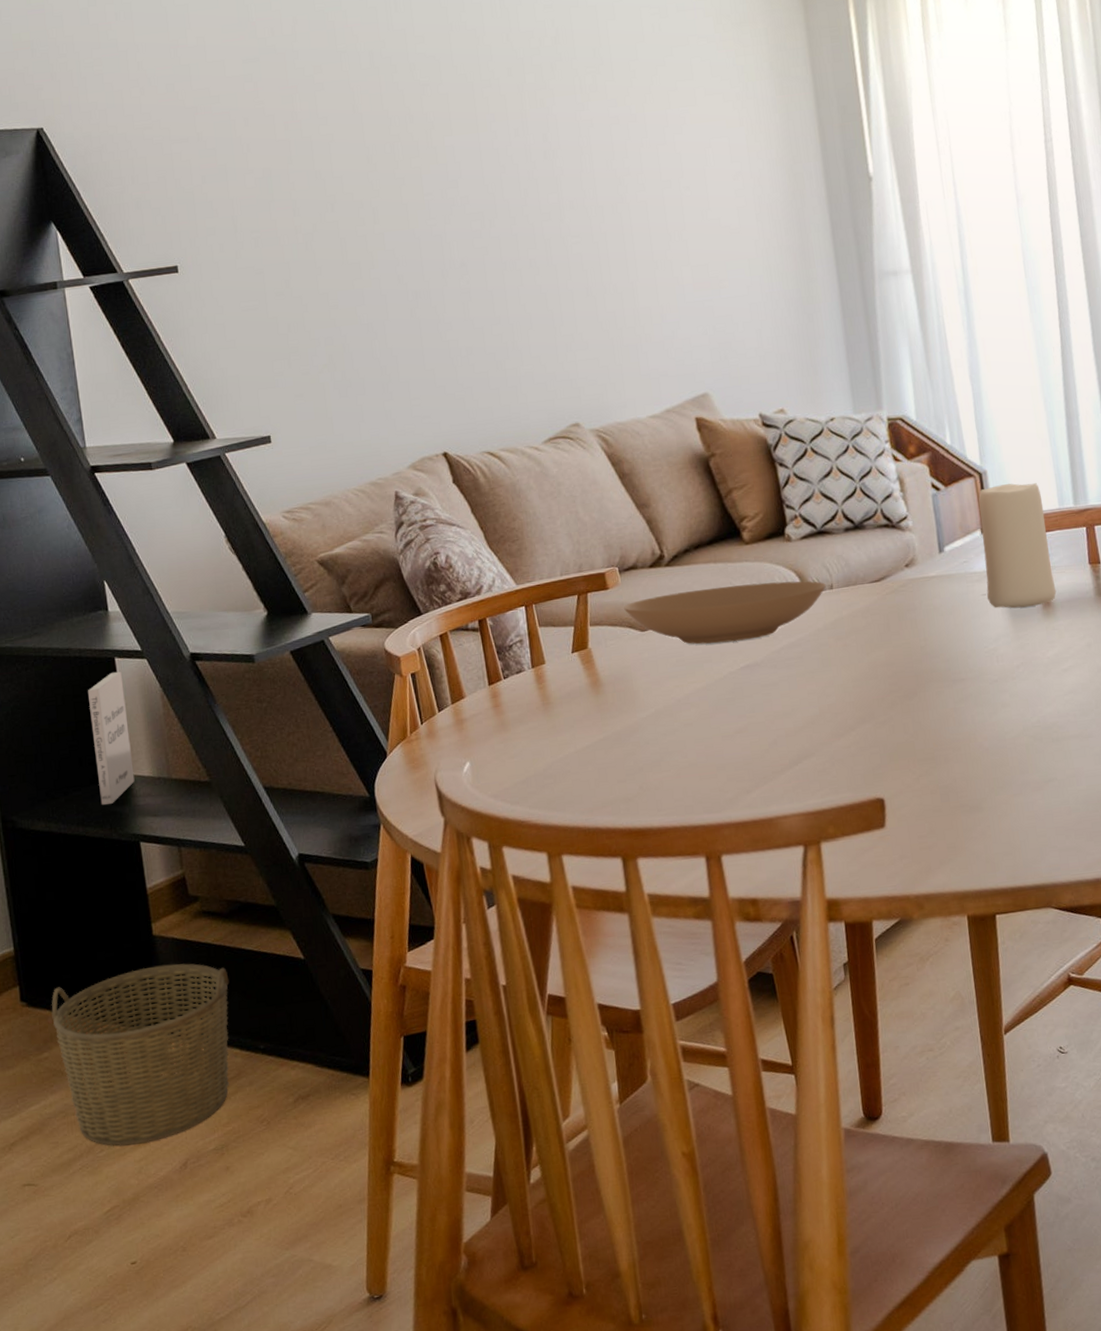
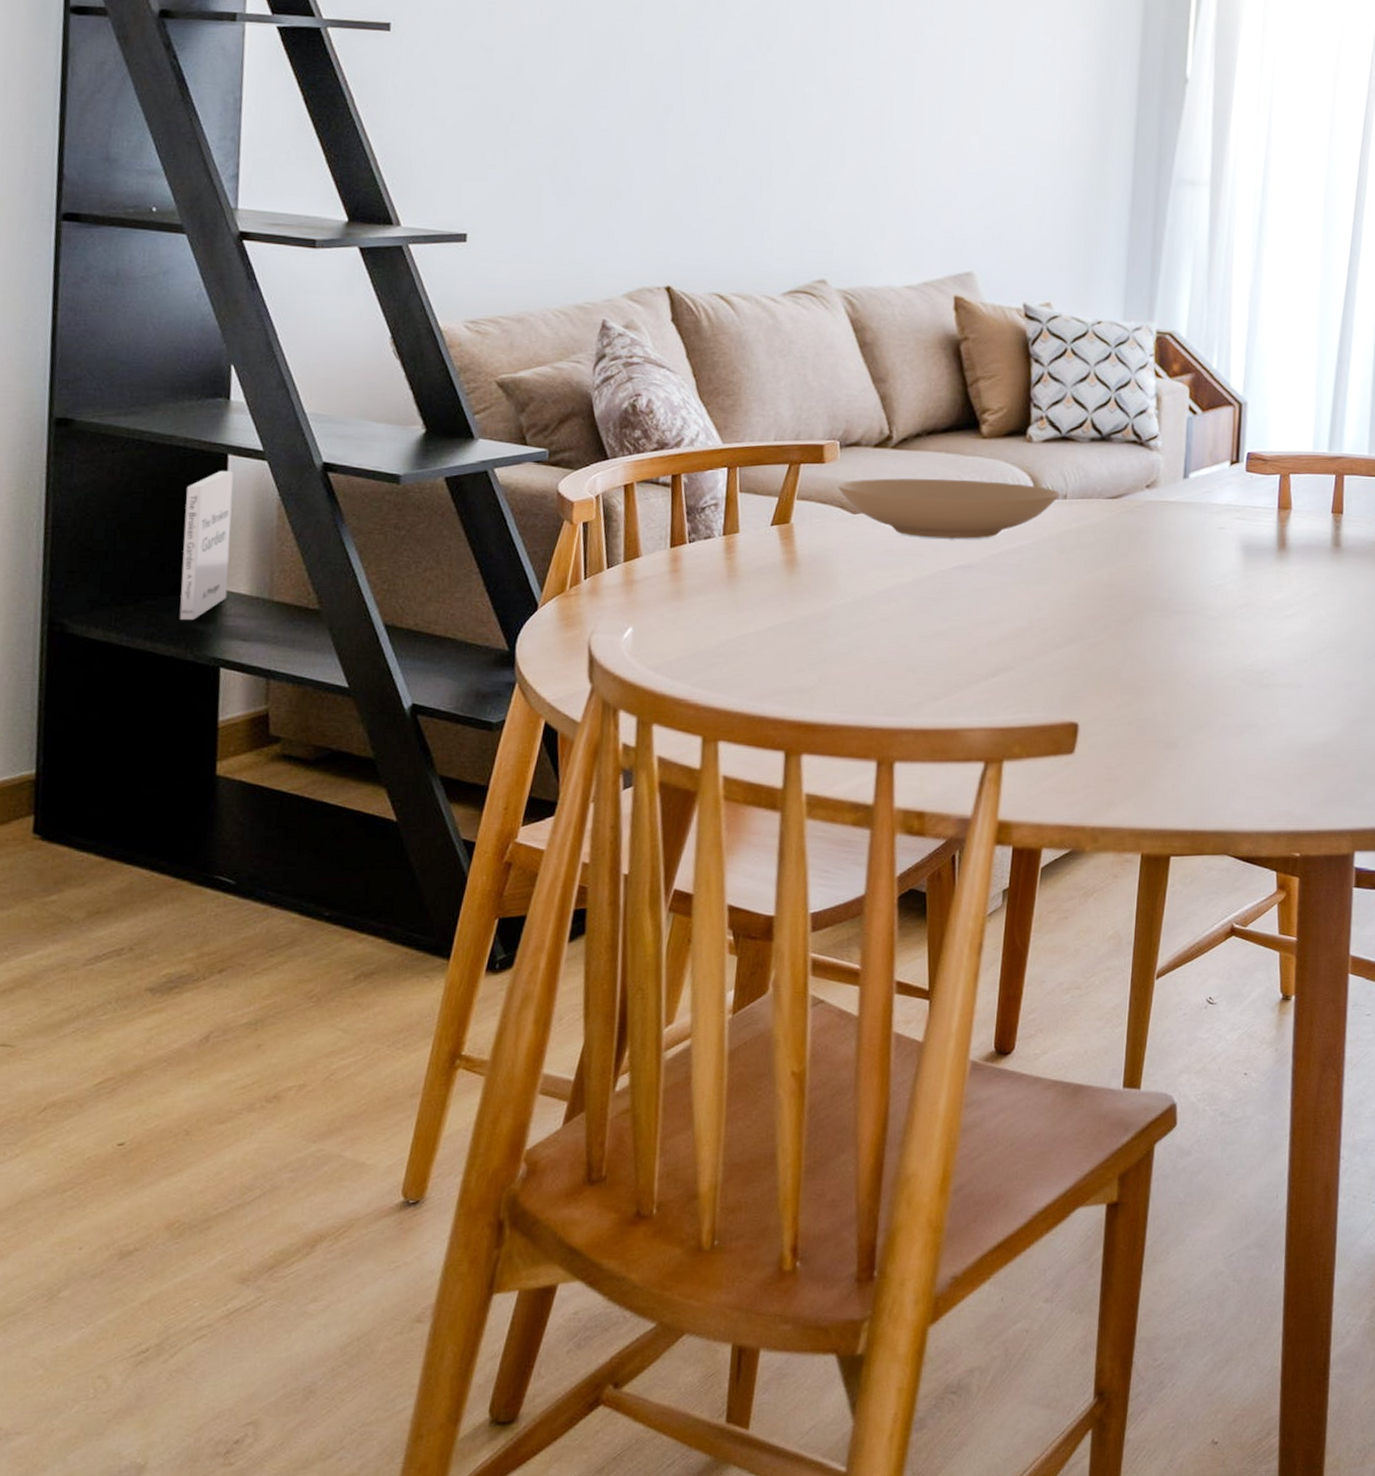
basket: present [51,963,229,1146] -> none [70,810,301,1010]
candle: present [978,483,1057,609] -> none [1223,419,1298,547]

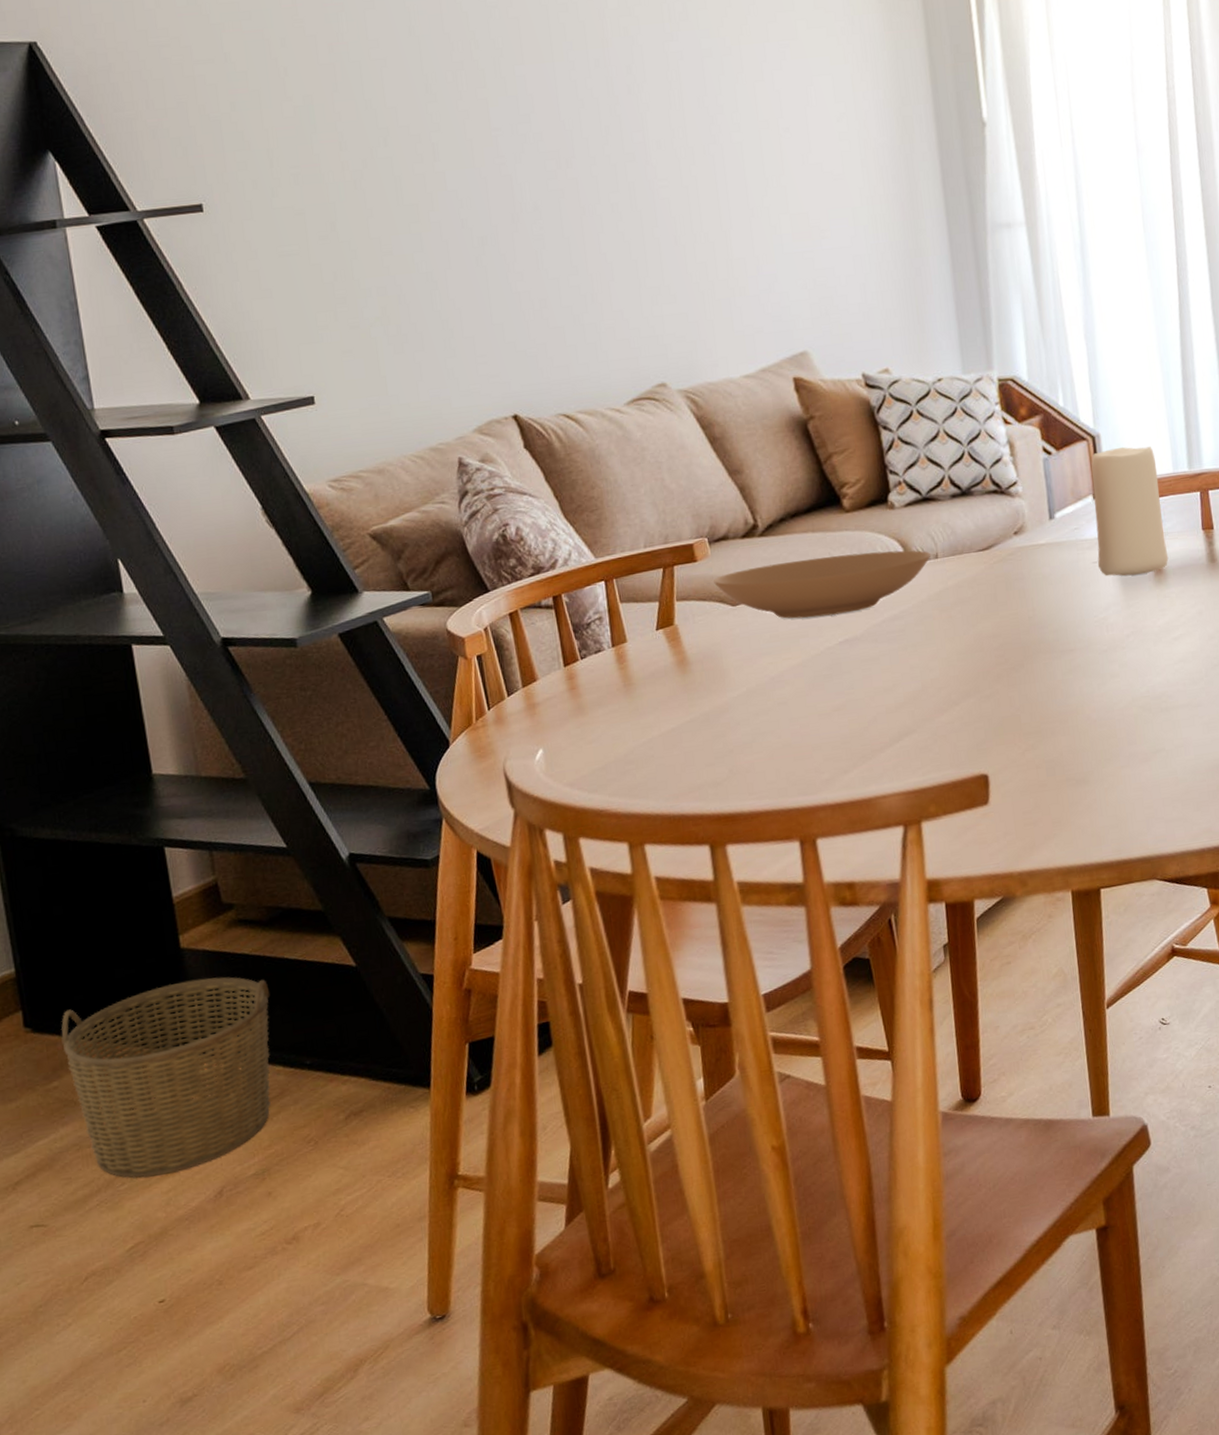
basket: none [70,810,301,1010] -> present [61,976,271,1178]
book: present [179,470,234,620] -> none [99,659,158,808]
candle: none [1223,419,1298,547] -> present [1090,446,1169,577]

